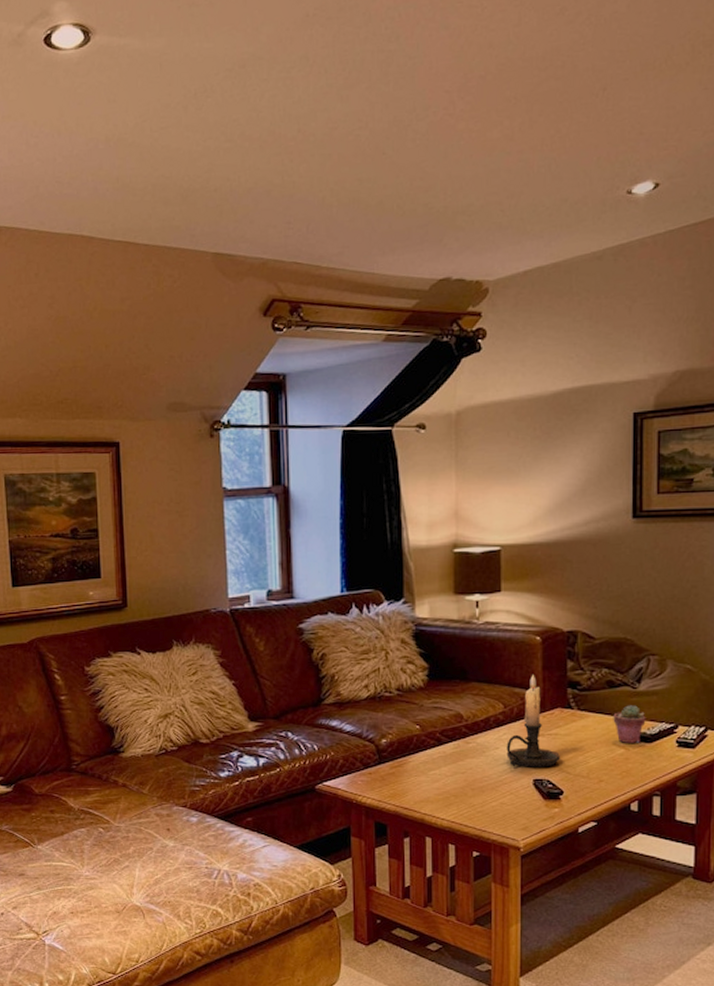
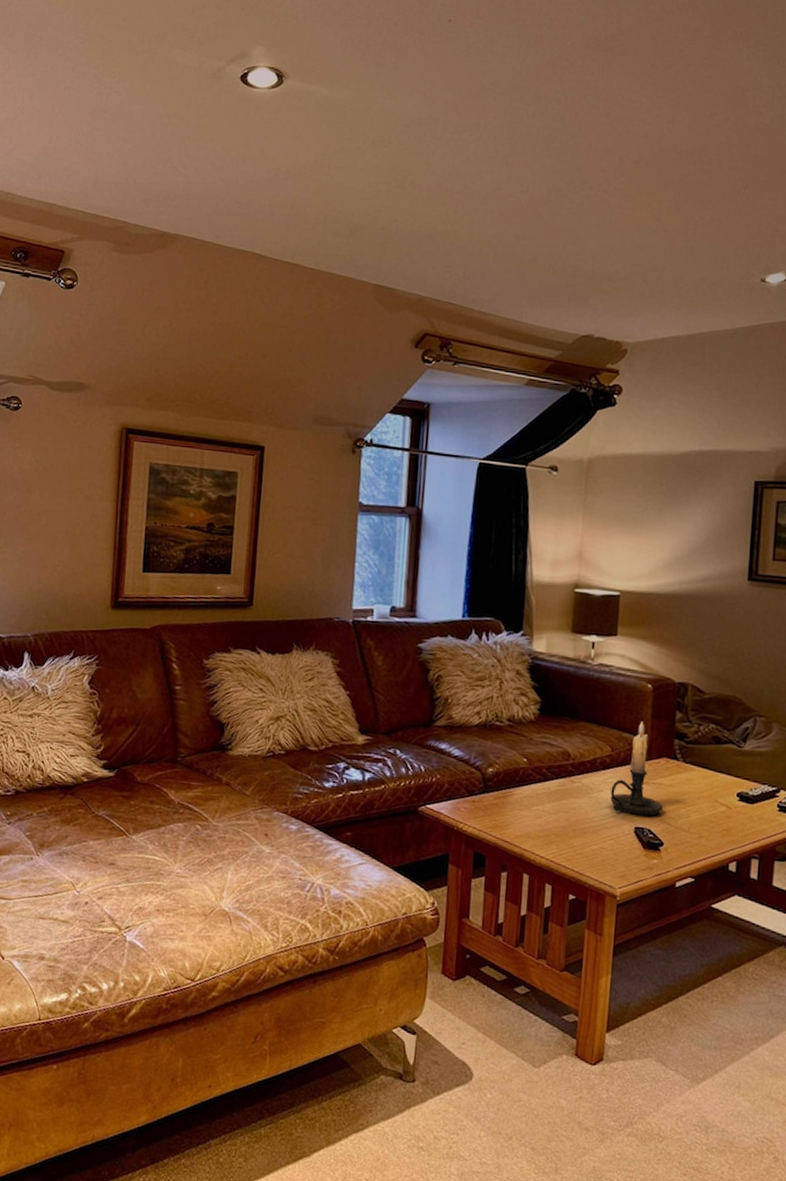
potted succulent: present [613,705,646,743] -> none [717,763,750,803]

